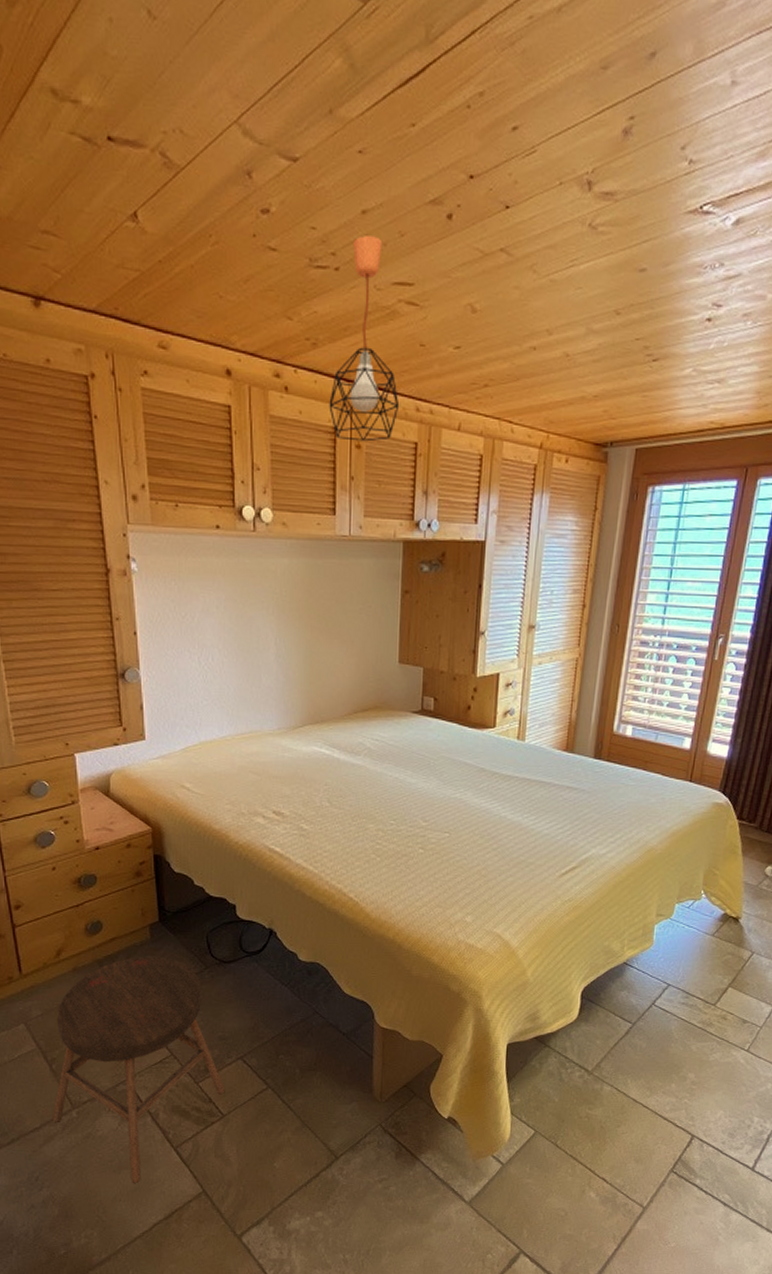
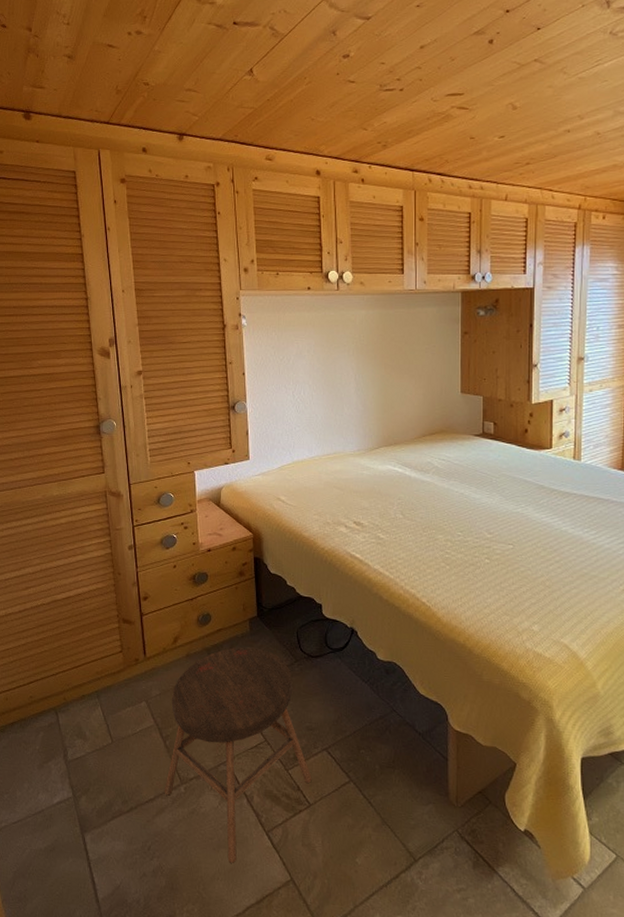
pendant light: present [329,235,400,442] -> none [397,63,455,216]

